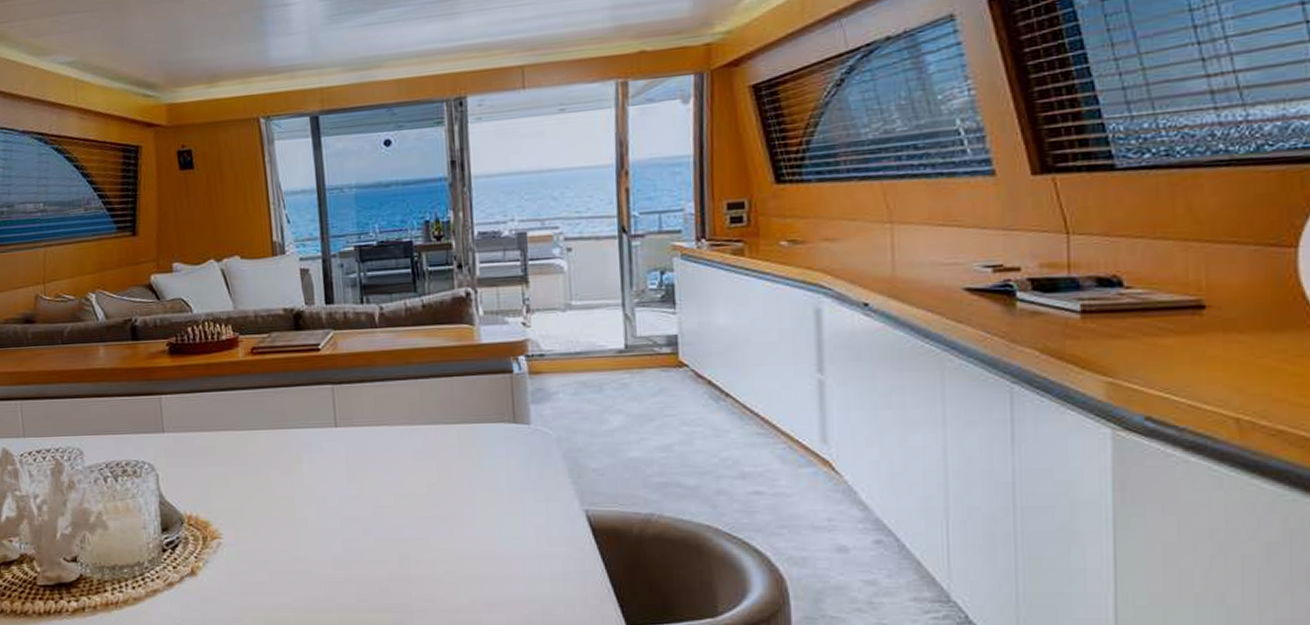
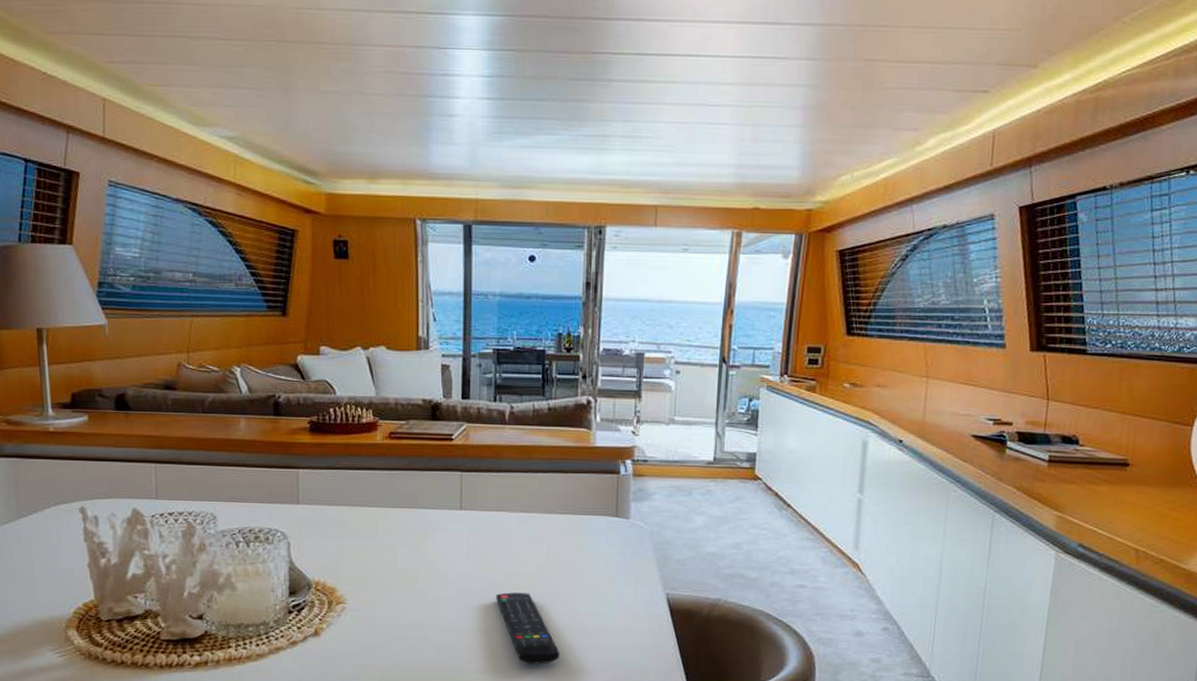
remote control: none [384,517,465,600] -> present [496,592,560,665]

